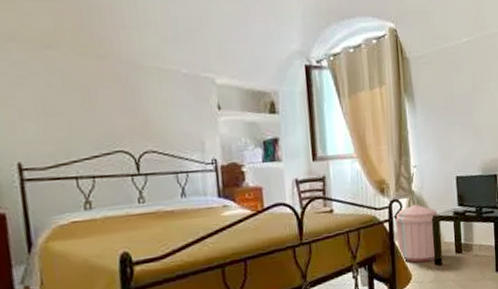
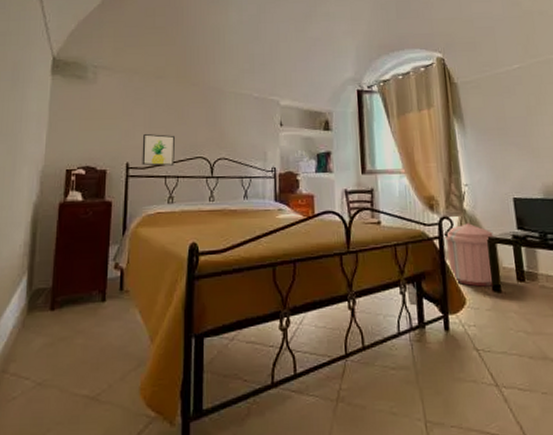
wall art: none [37,124,87,165] -> present [142,134,175,166]

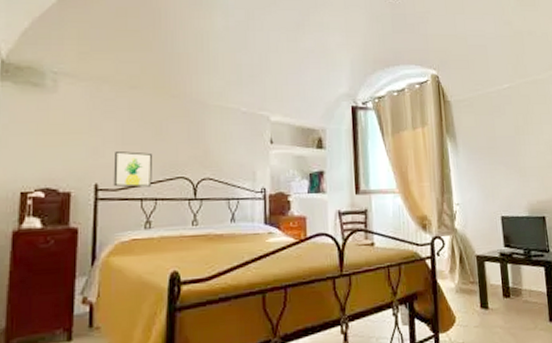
trash can: present [443,222,495,287] -> none [435,241,484,305]

